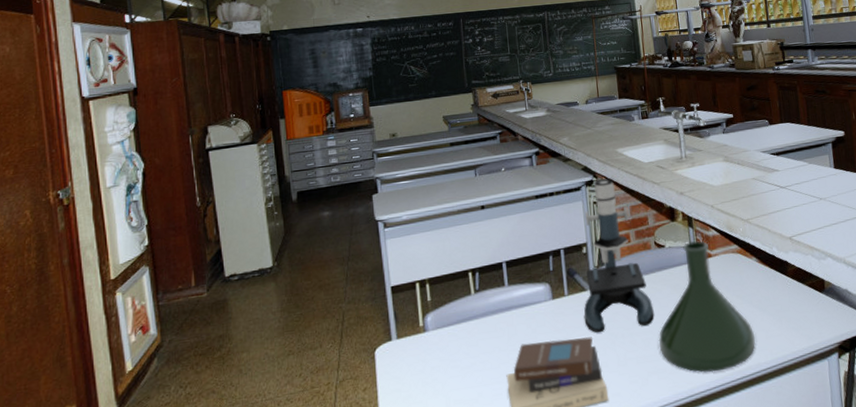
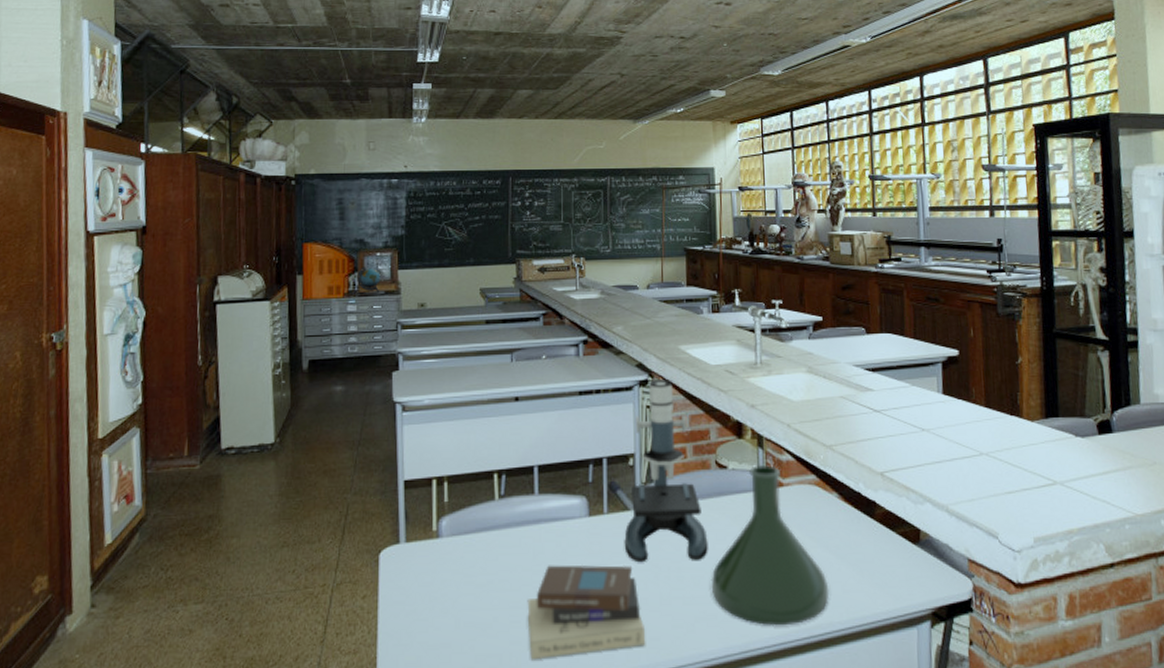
globe: none [334,106,361,133] -> present [357,266,386,297]

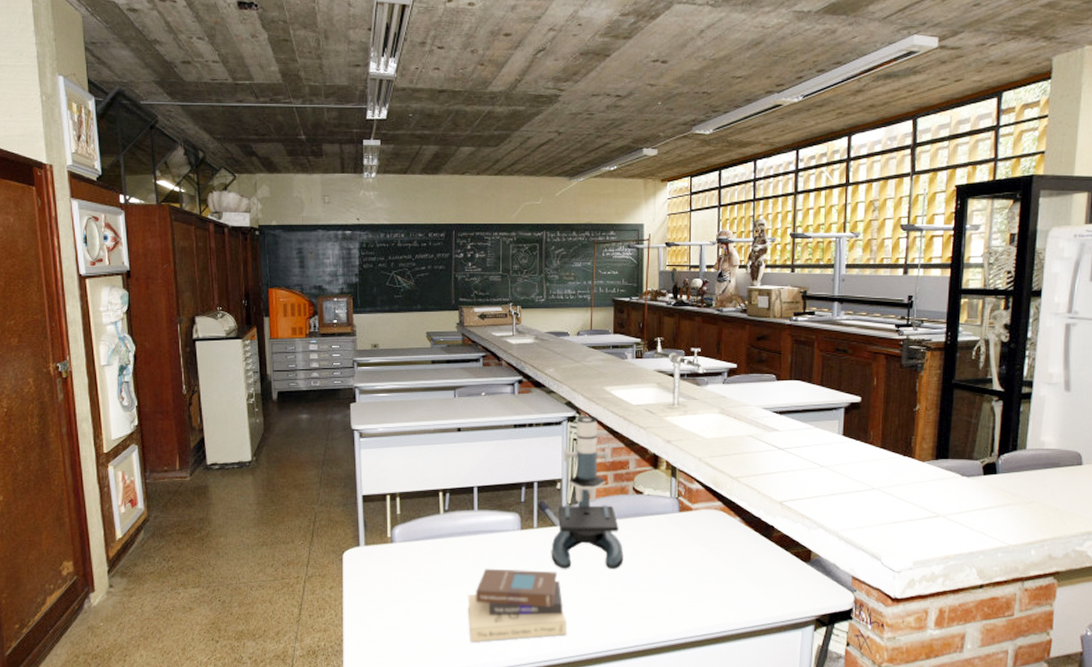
globe: present [357,266,386,297] -> none [317,310,343,337]
flask: present [711,464,830,626] -> none [624,491,727,624]

